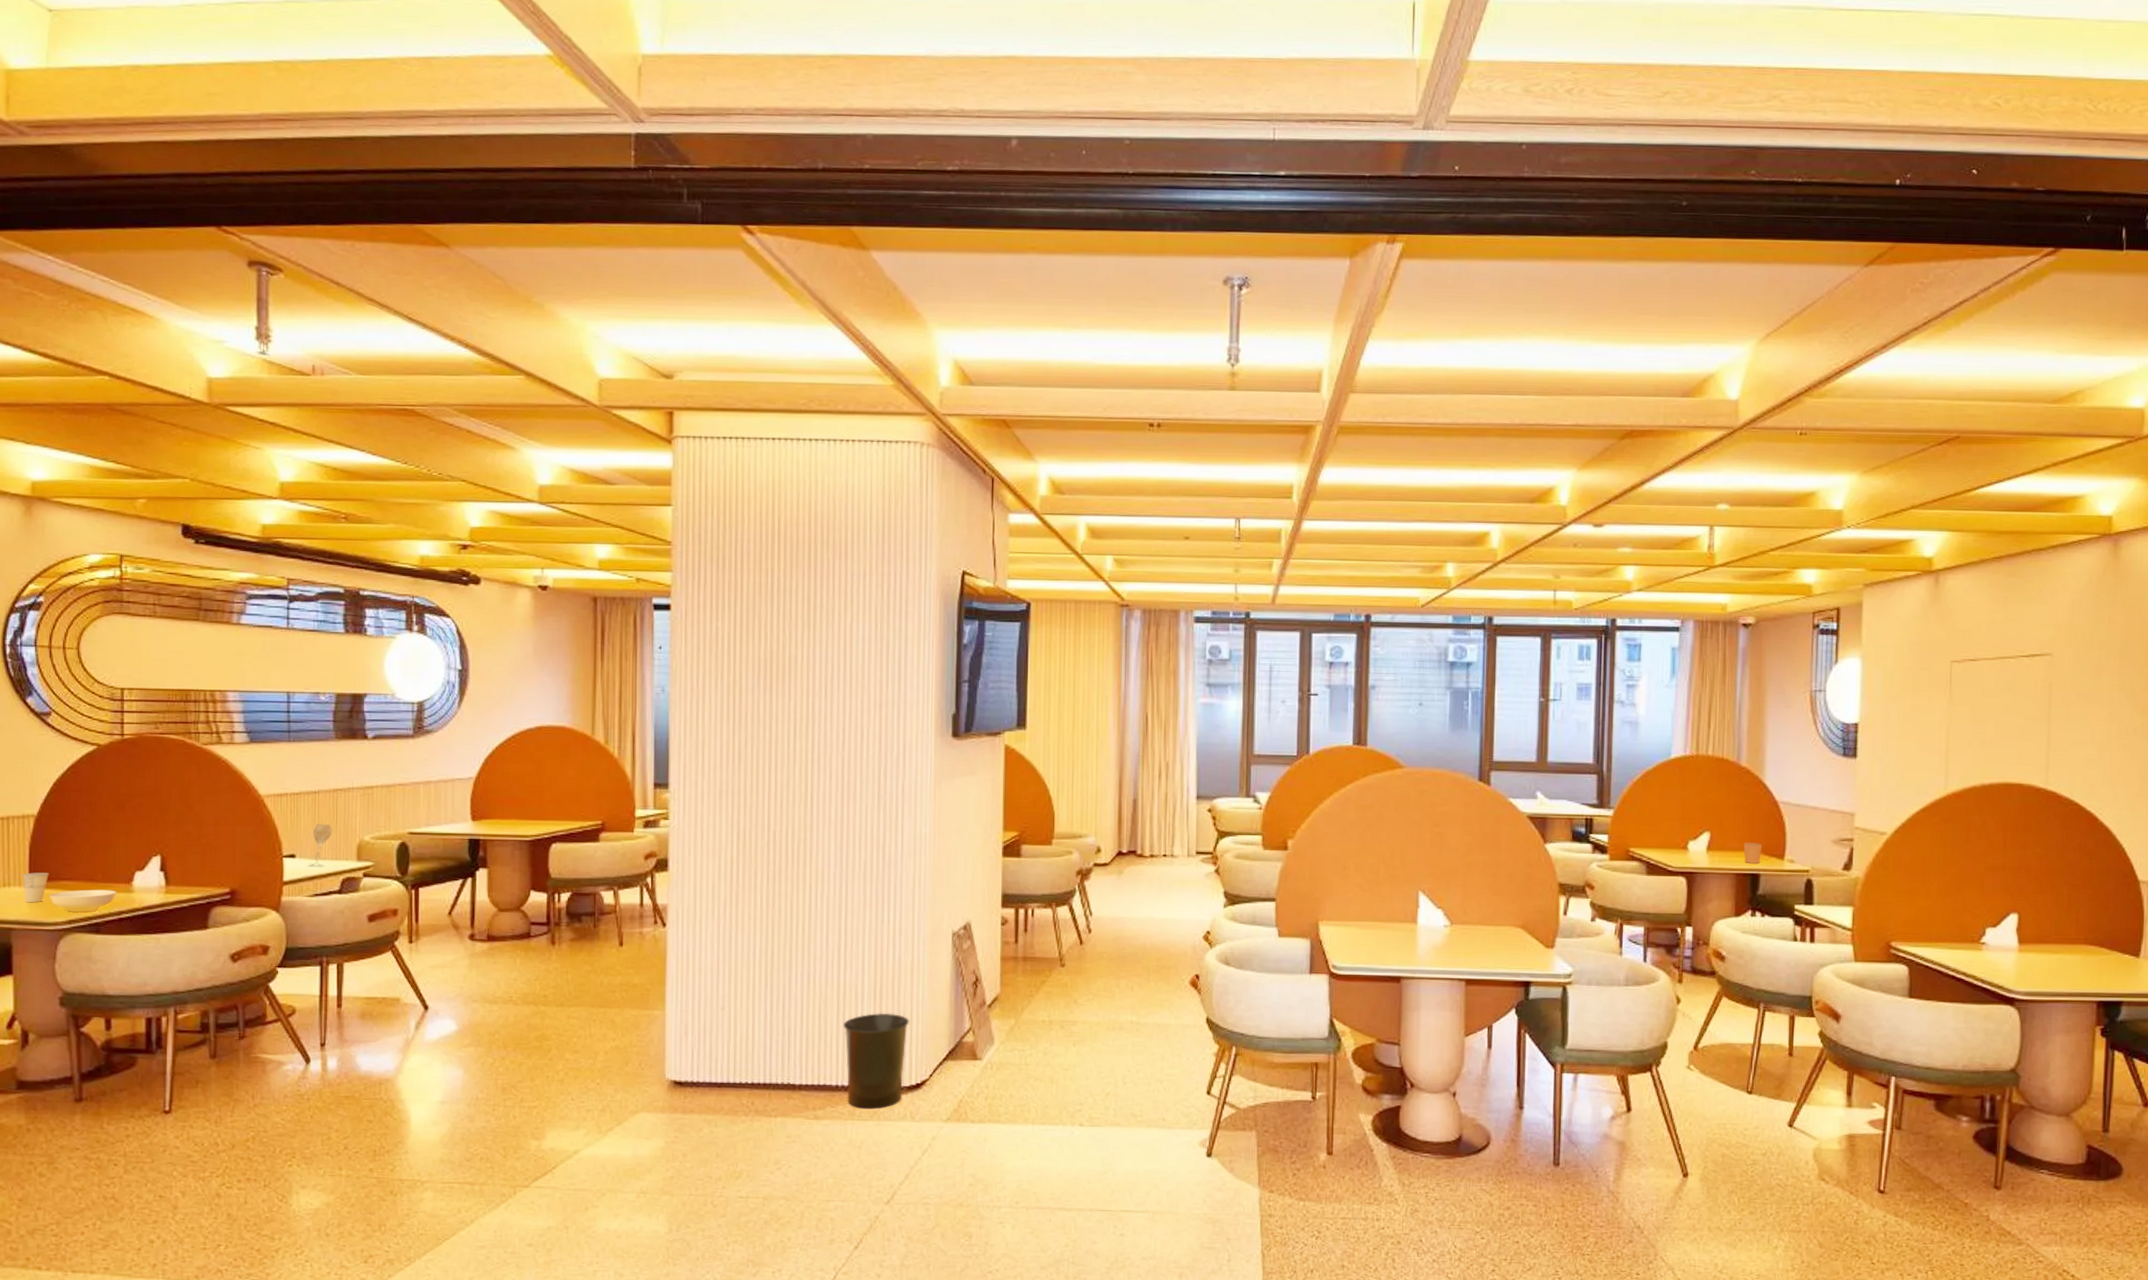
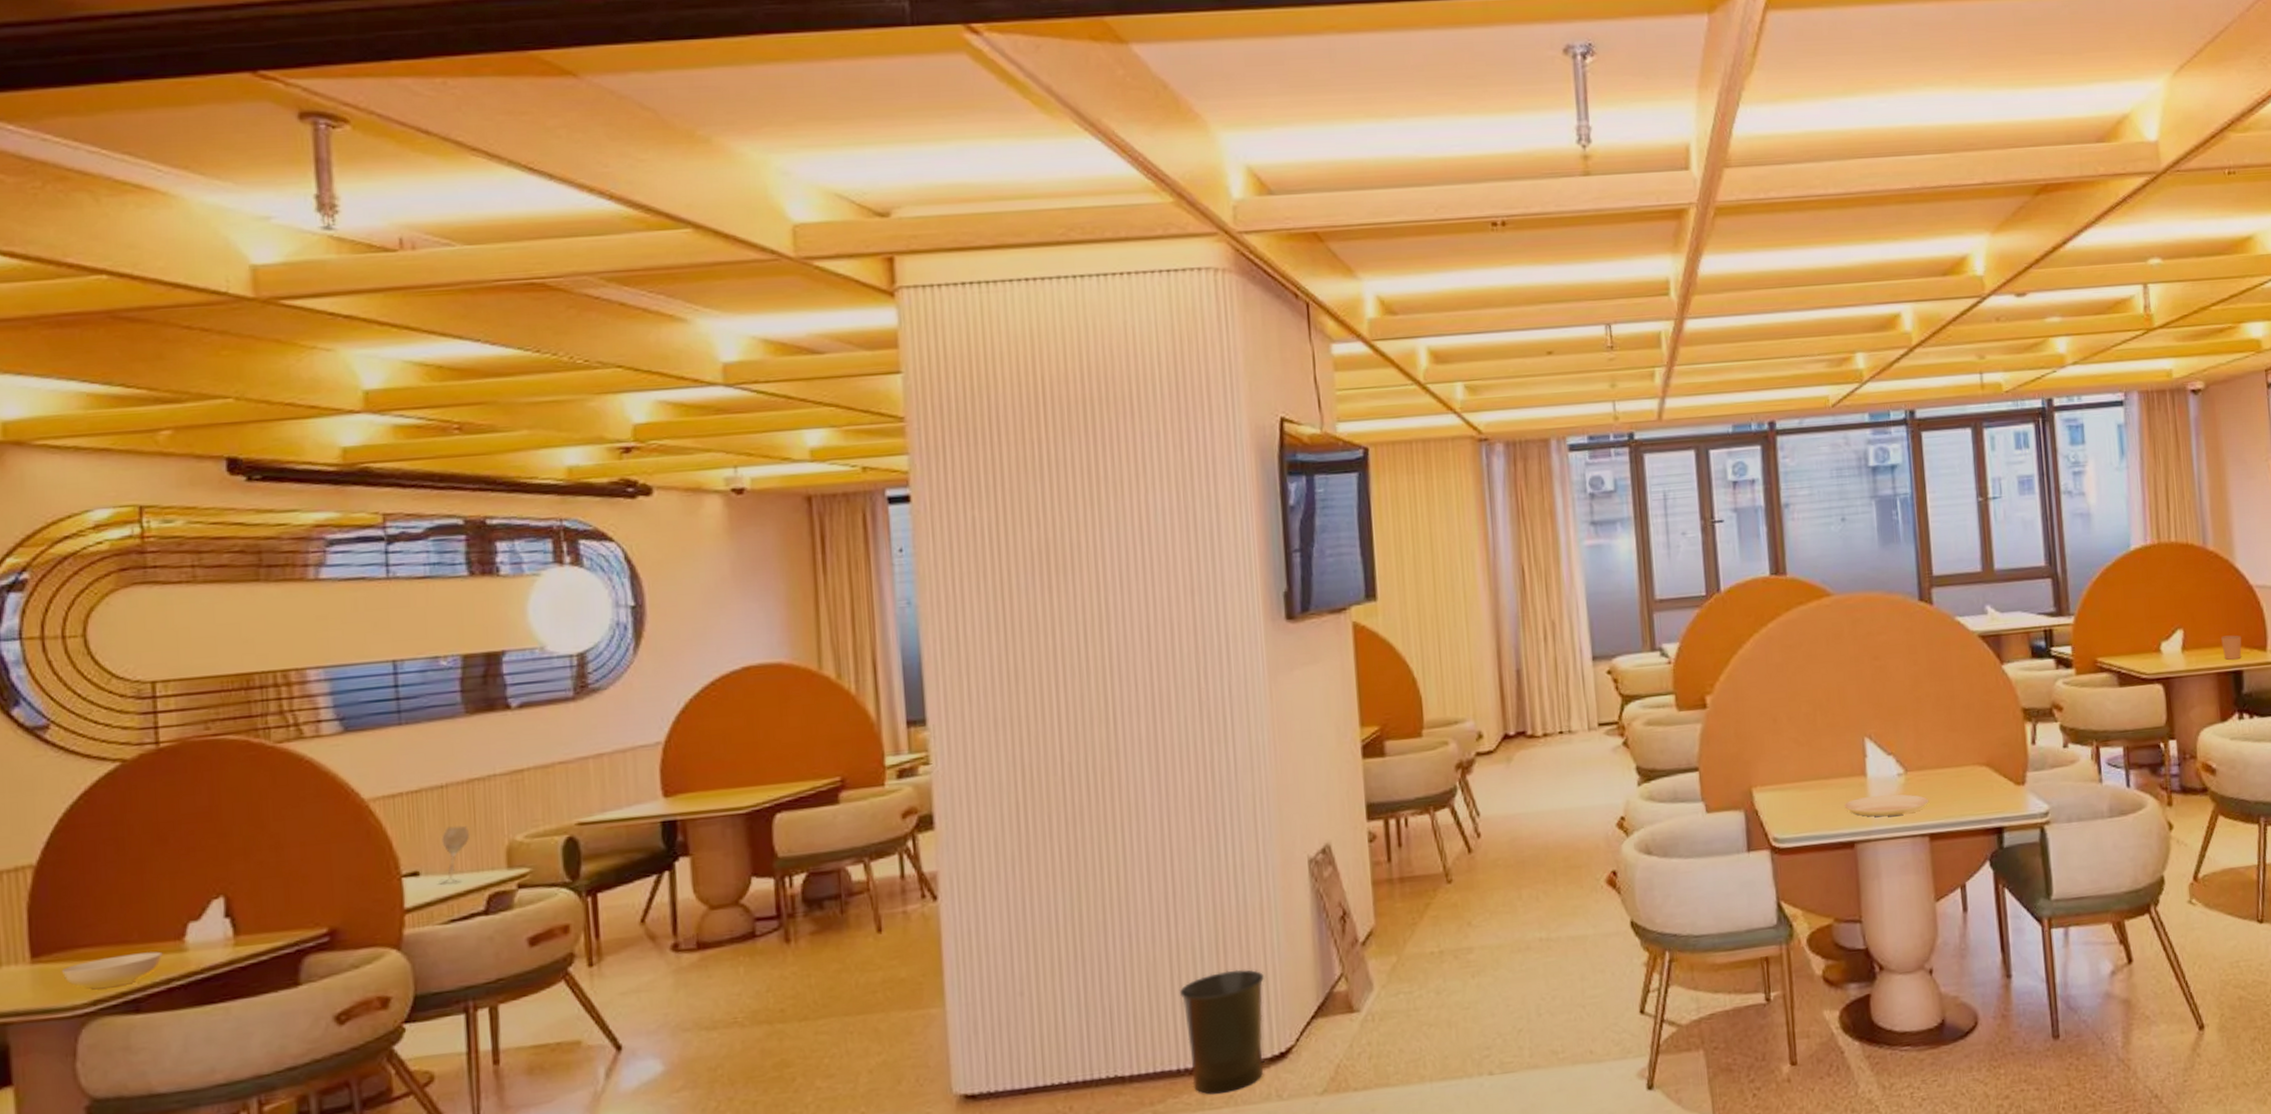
cup: present [23,872,50,903] -> none [20,940,60,985]
plate: none [1395,940,1469,960] -> present [1844,794,1929,817]

